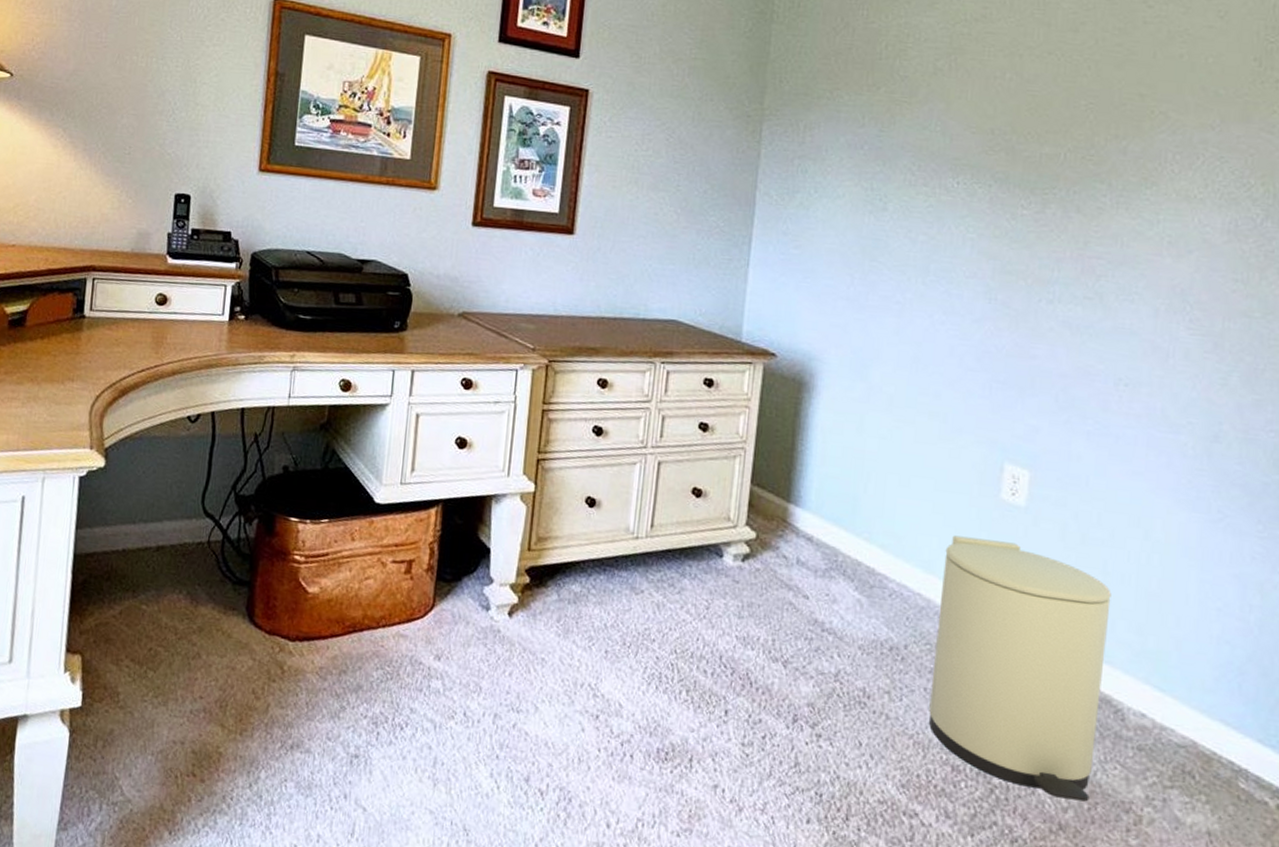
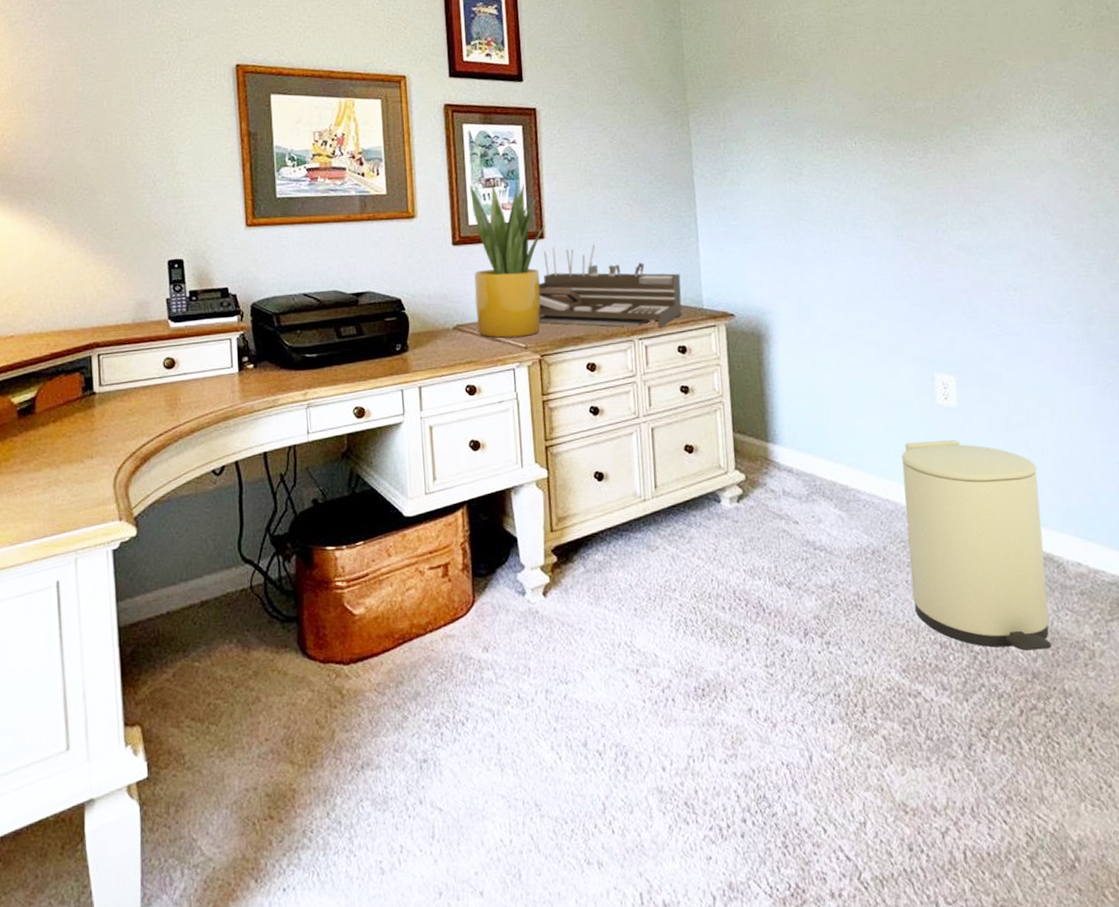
planter: none [484,161,582,338] -> present [469,175,548,338]
desk organizer: none [552,244,721,356] -> present [538,244,682,329]

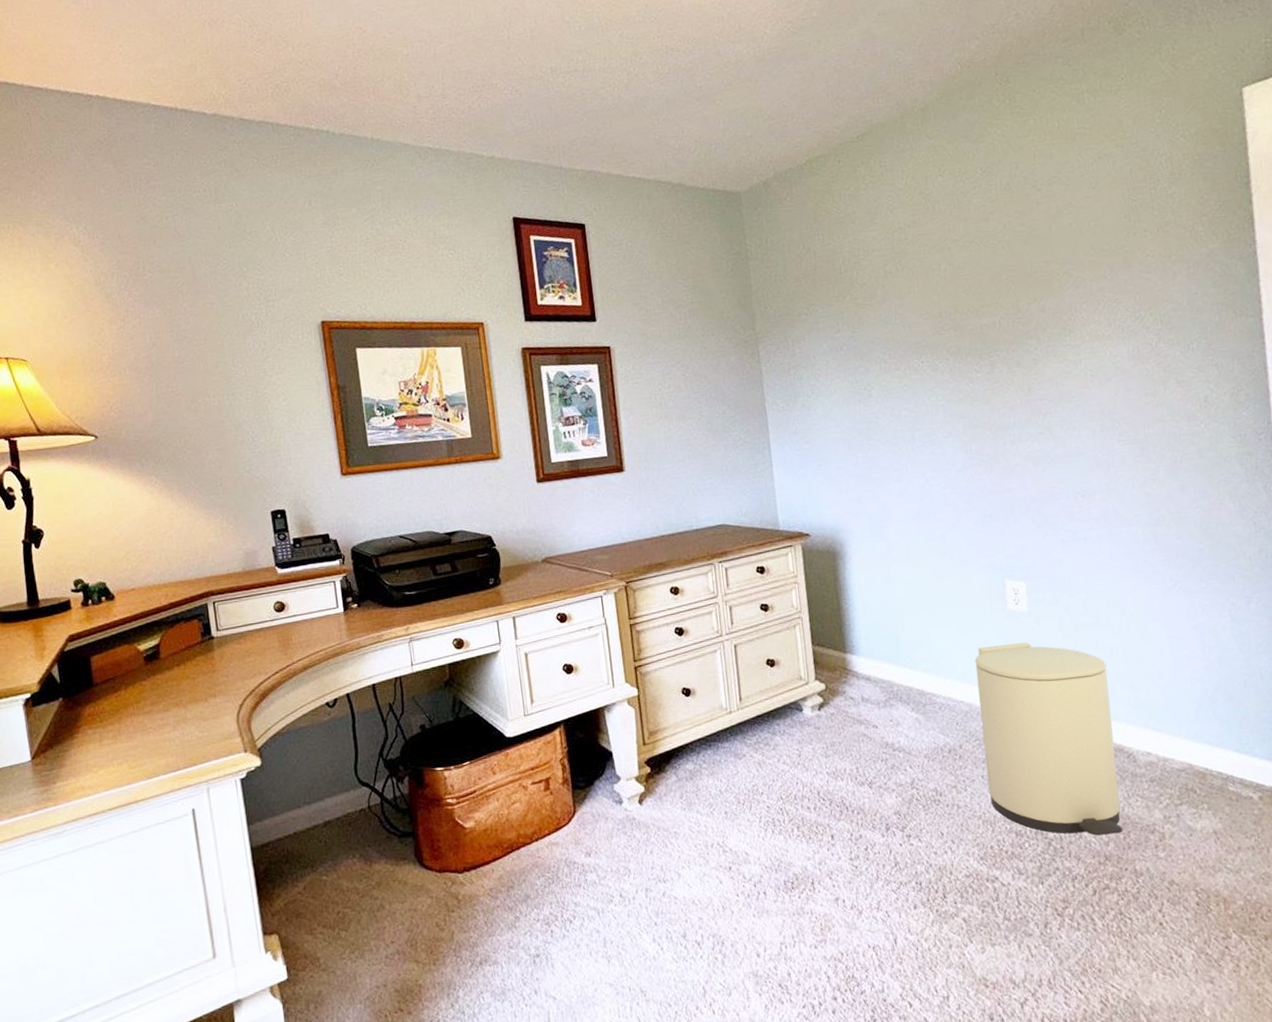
planter: present [469,175,548,338] -> none [550,413,627,568]
desk organizer: present [538,244,682,329] -> none [620,474,760,552]

